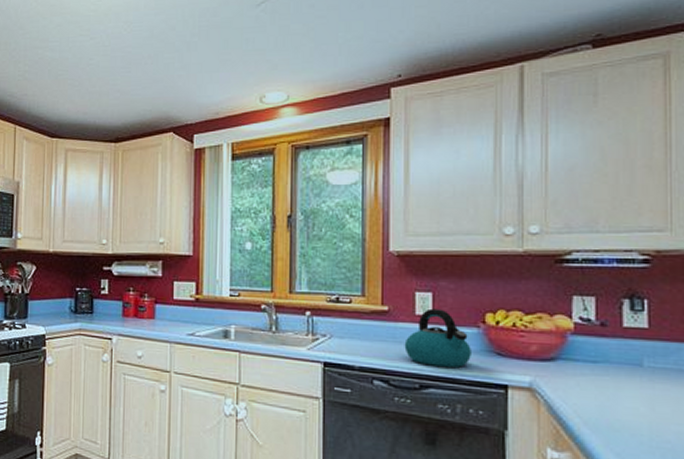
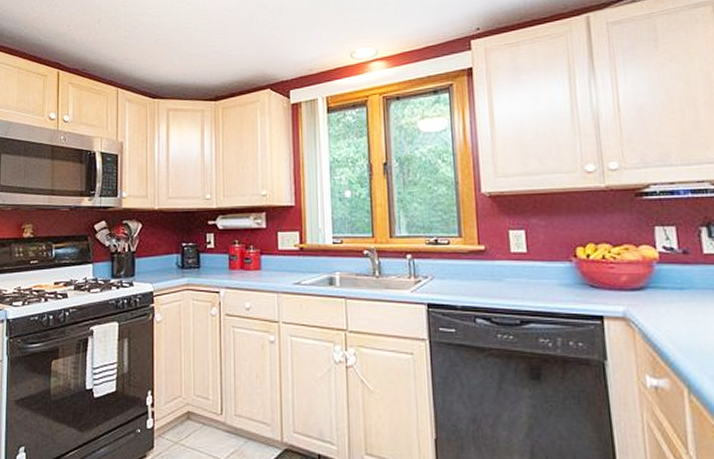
kettle: present [404,308,471,368] -> none [502,245,567,303]

